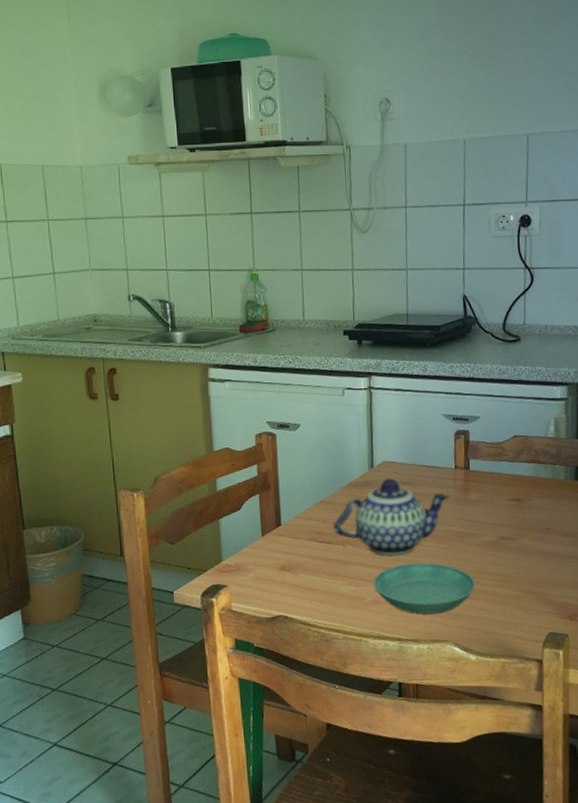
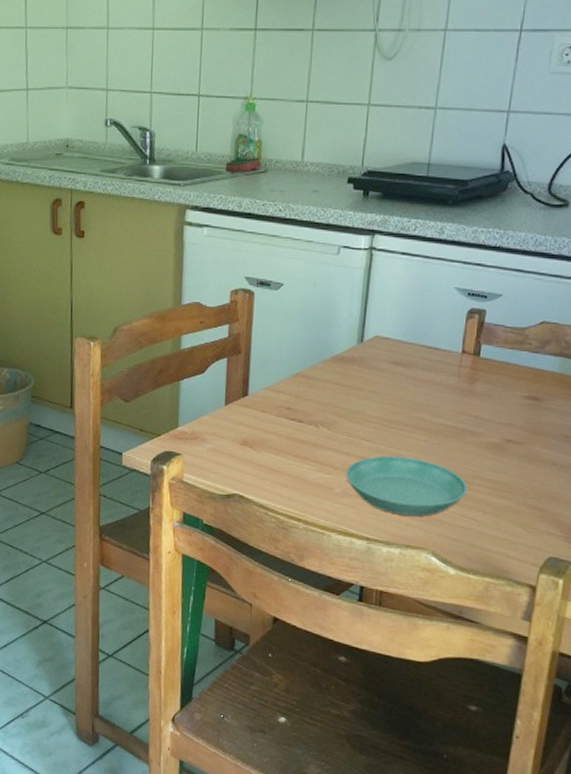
teapot: present [333,478,452,557] -> none [307,355,453,446]

